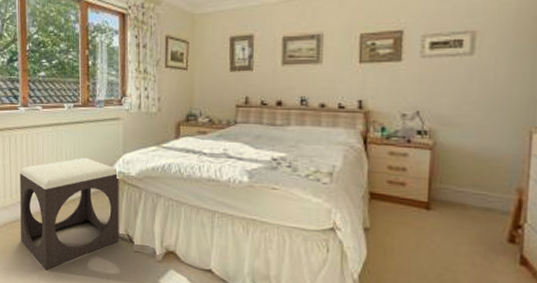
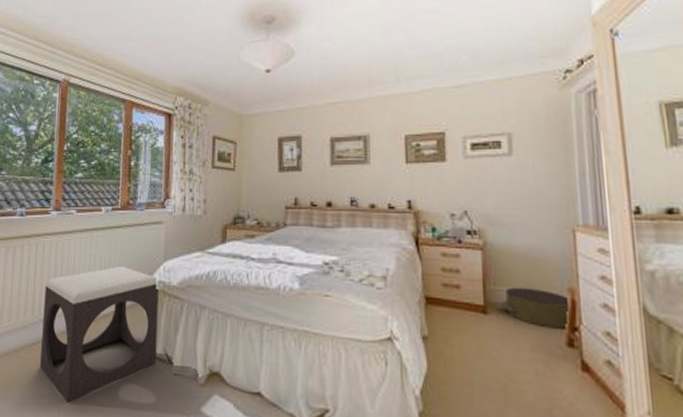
storage ottoman: none [438,186,518,227] -> present [494,287,571,329]

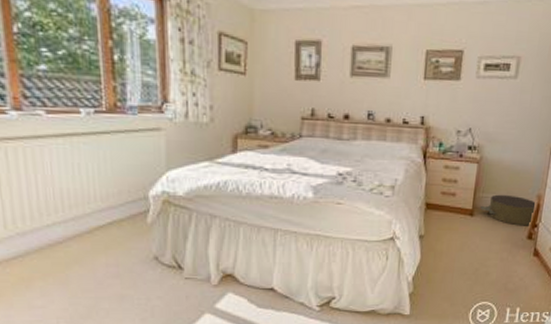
footstool: present [40,266,159,403] -> none [16,176,165,311]

